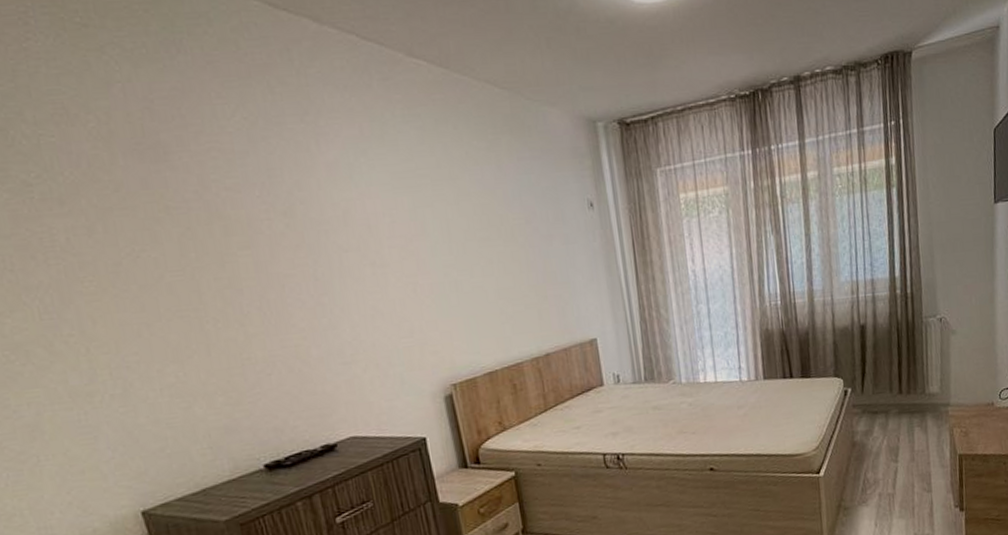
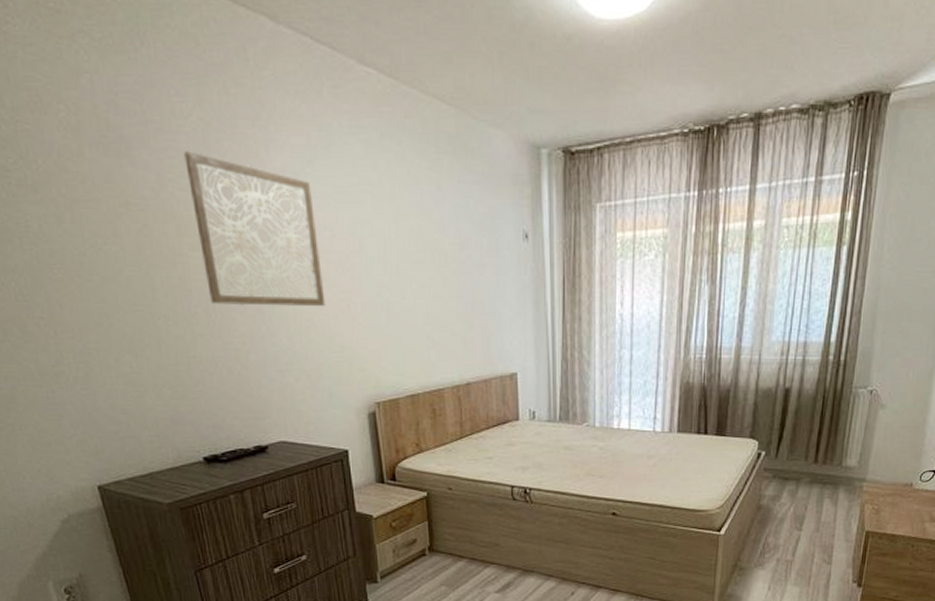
wall art: none [228,151,391,302] -> present [184,151,326,306]

